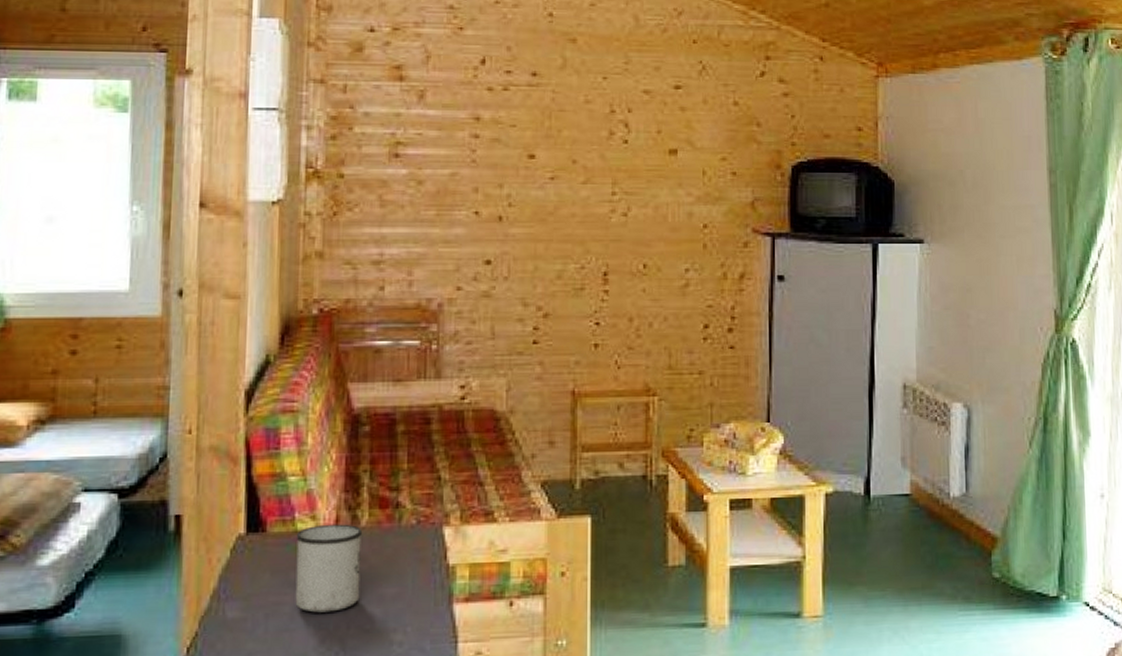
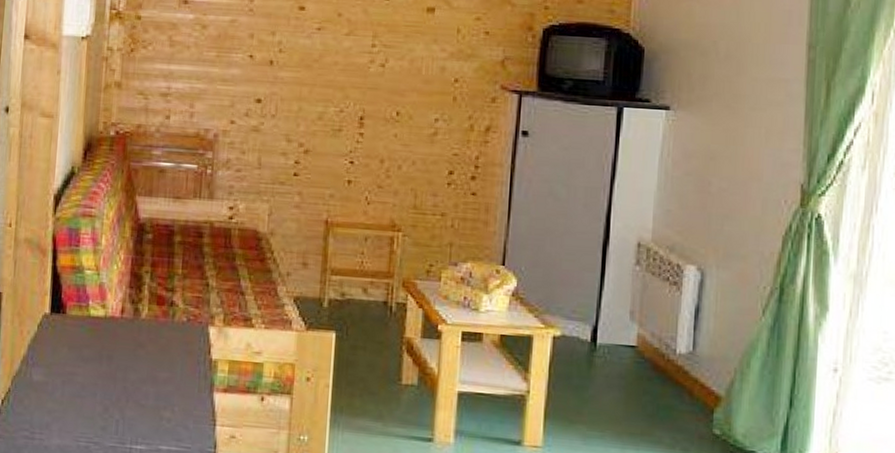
mug: present [295,524,362,613] -> none [86,313,142,387]

